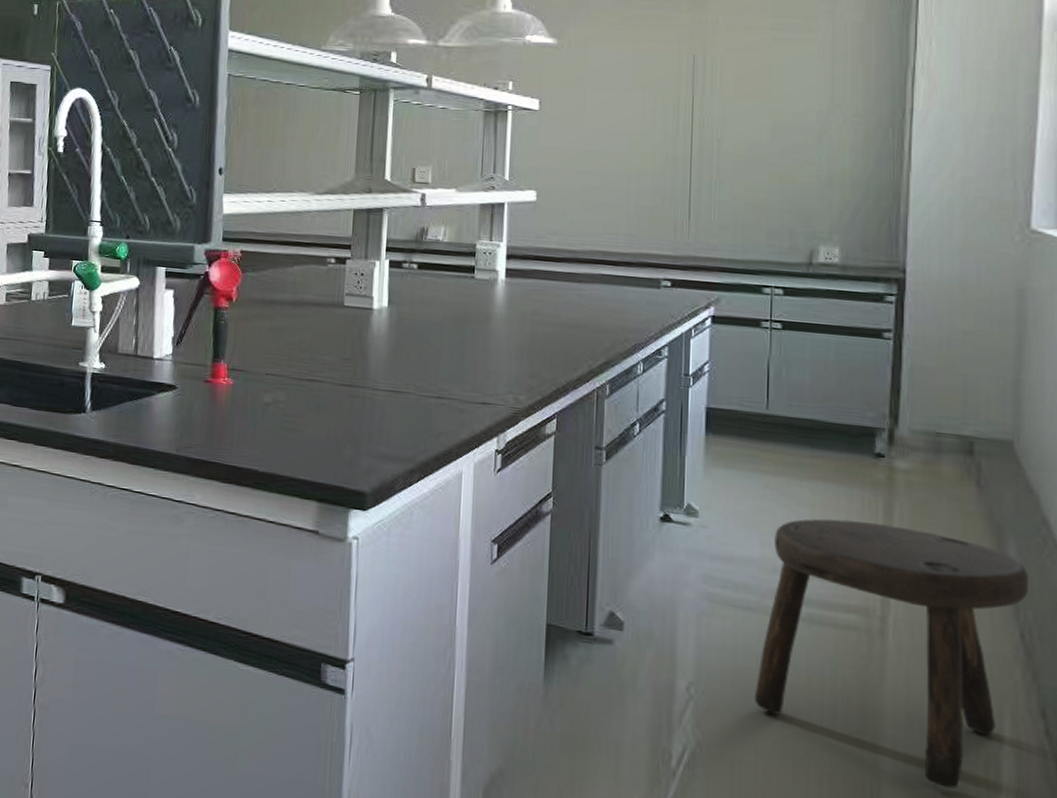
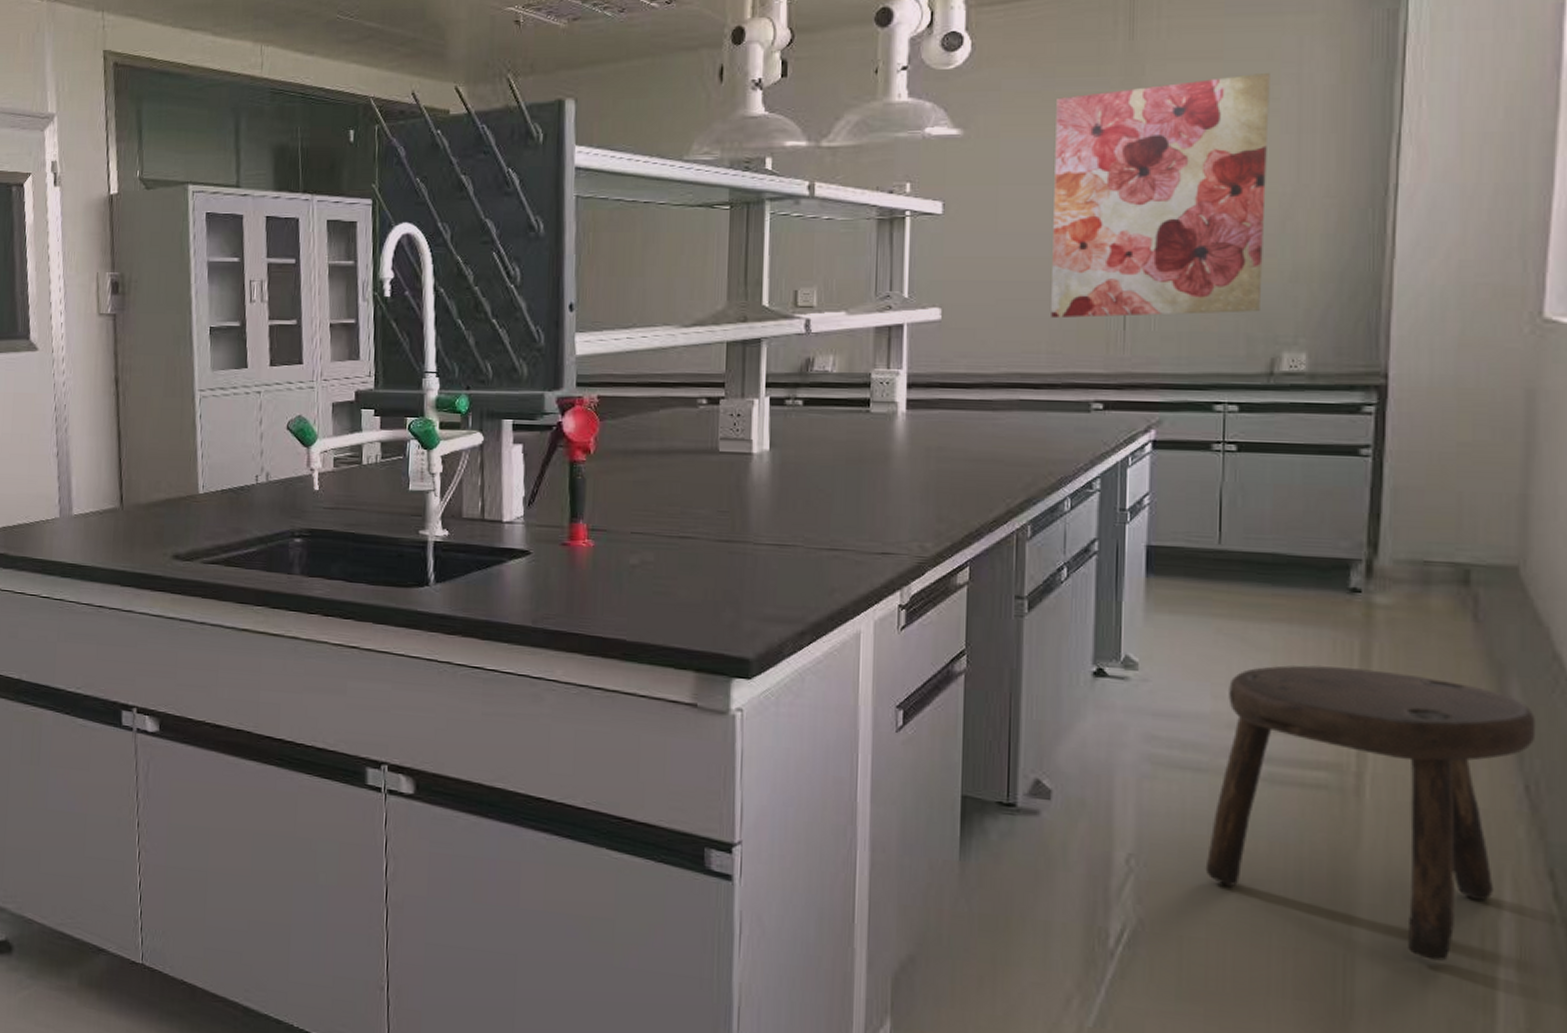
wall art: none [628,9,810,211] -> present [1051,73,1270,319]

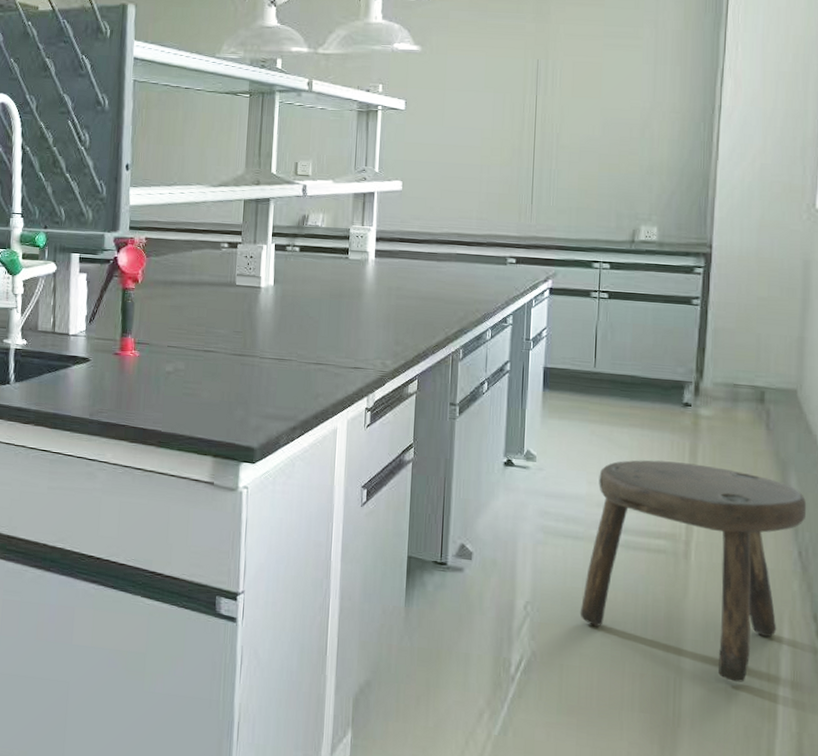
wall art: present [1051,73,1270,319] -> none [480,18,636,195]

